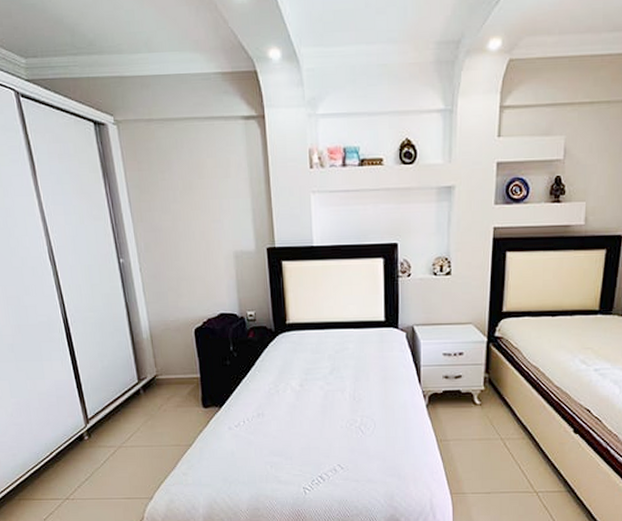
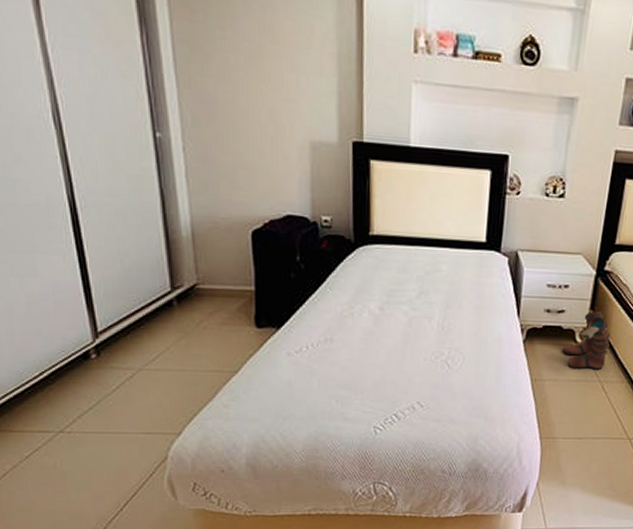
boots: none [463,374,507,428] -> present [562,311,610,369]

